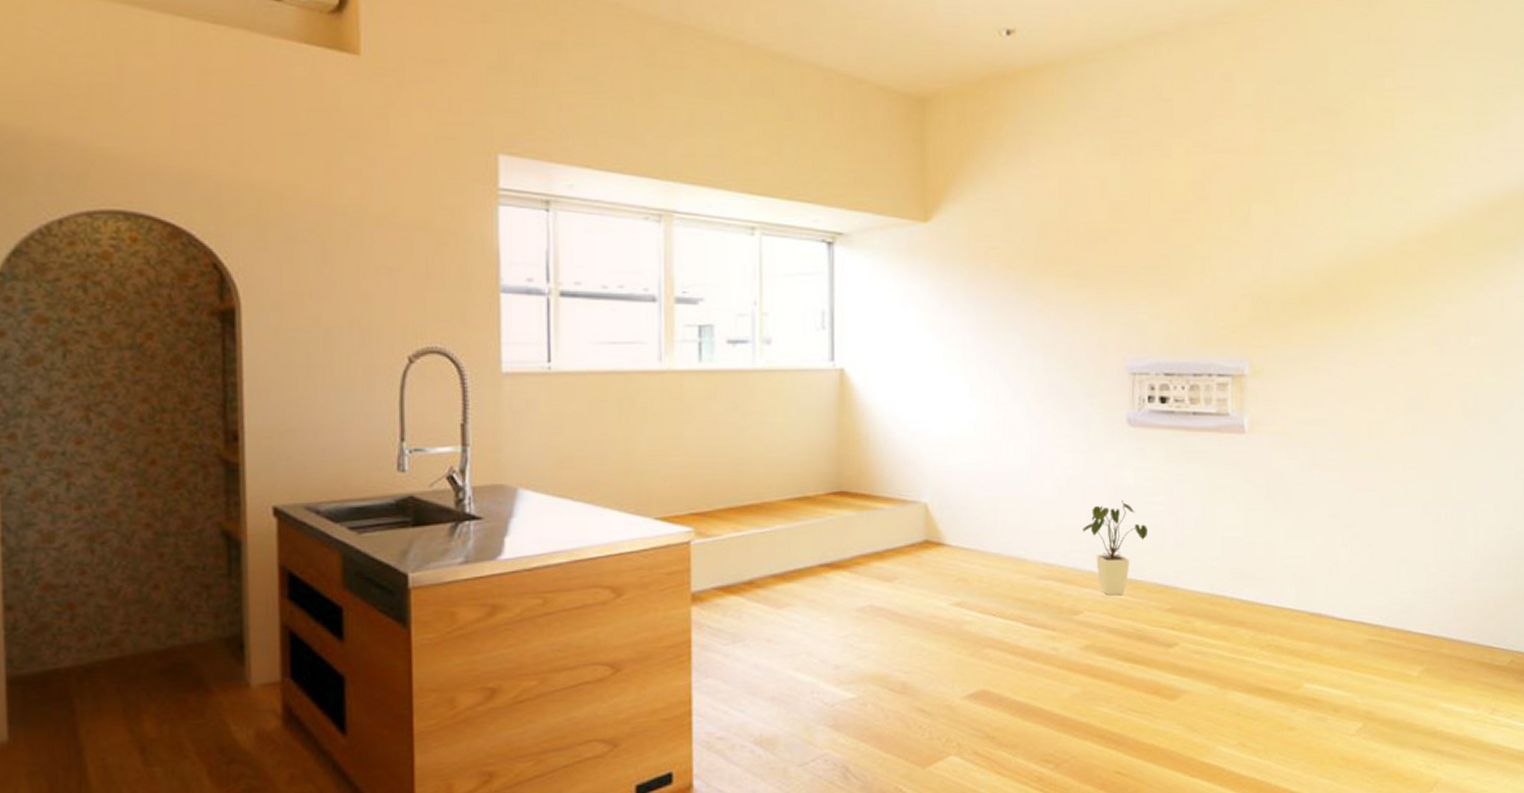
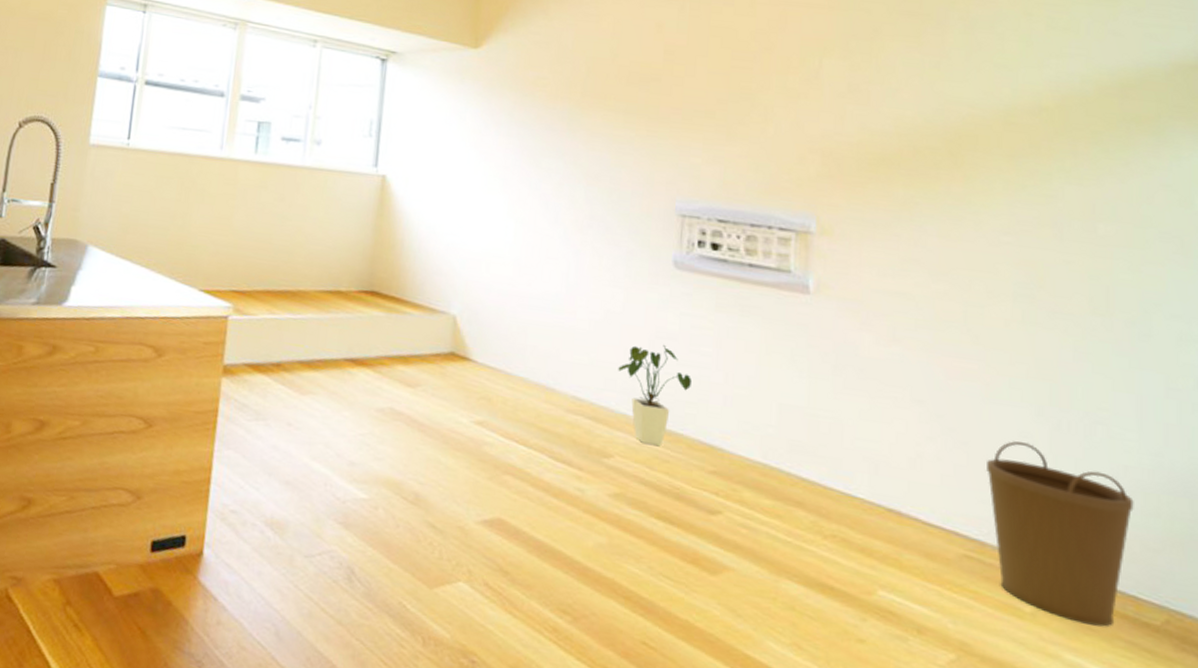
basket: none [1385,536,1491,676] -> present [987,441,1134,626]

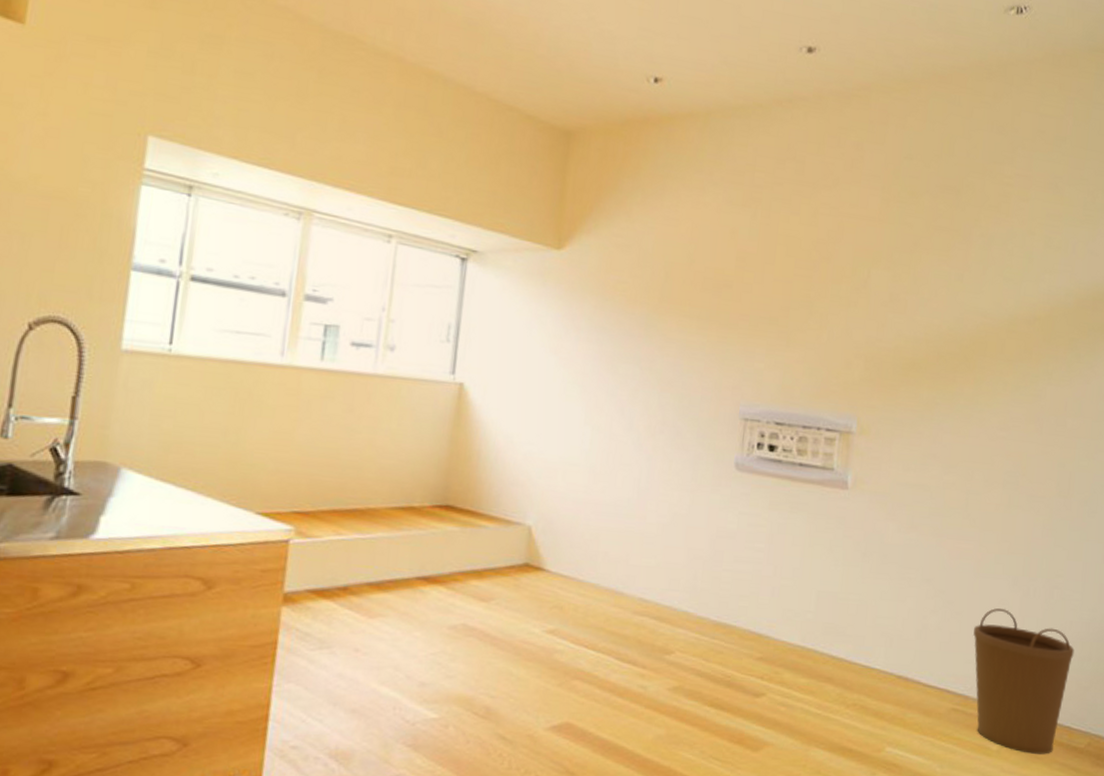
house plant: present [618,344,691,446] -> none [682,542,746,638]

